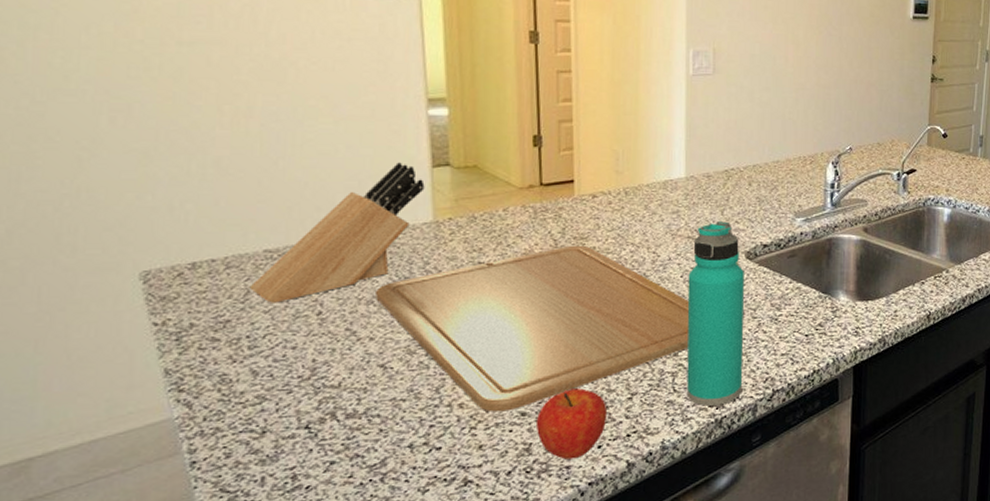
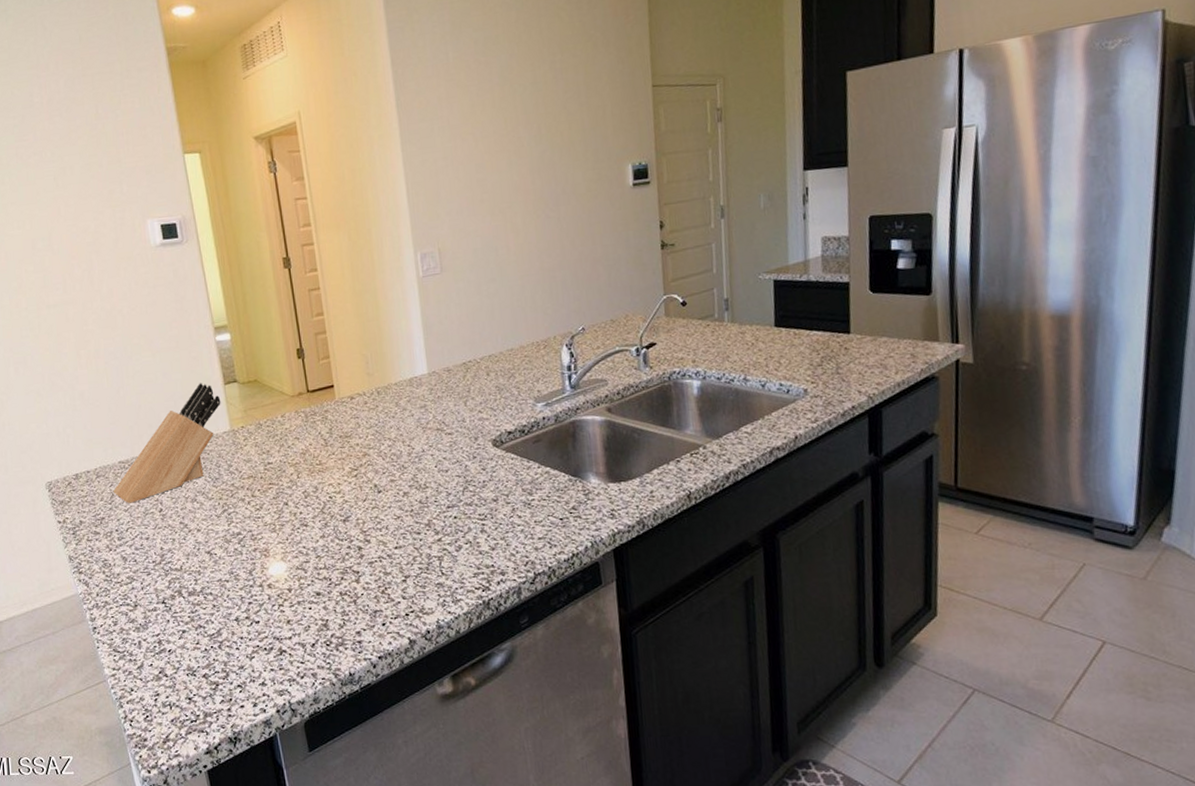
chopping board: present [376,245,690,412] -> none [197,443,451,592]
fruit: present [535,388,608,460] -> none [329,571,387,635]
water bottle: present [686,221,744,406] -> none [441,412,505,589]

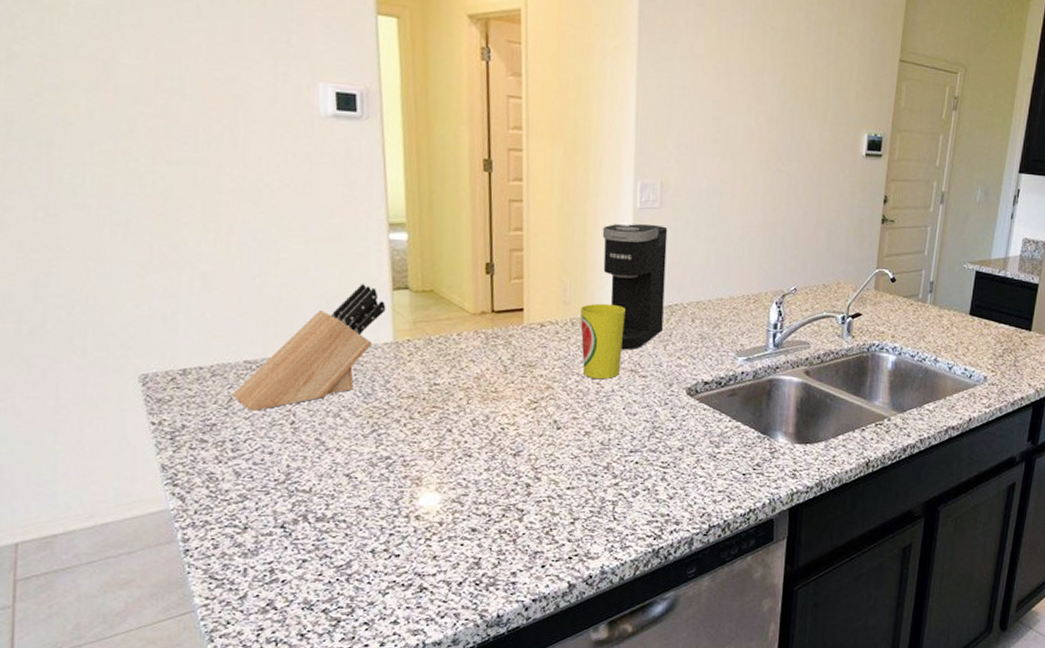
cup: none [382,369,427,442] -> present [580,303,626,380]
coffee maker: none [392,289,461,411] -> present [602,223,668,350]

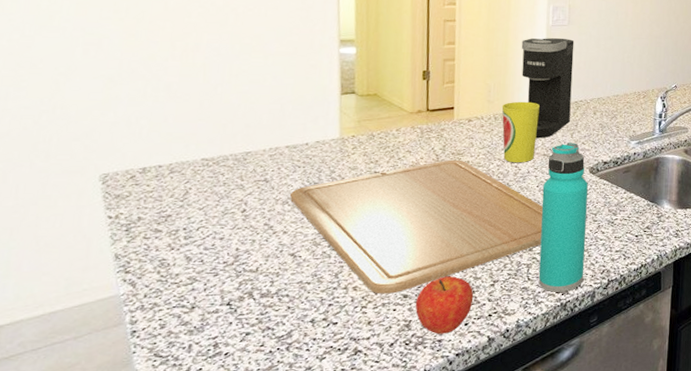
knife block: present [232,284,386,411] -> none [188,90,334,202]
chopping board: none [342,372,631,526] -> present [290,159,543,294]
fruit: none [484,510,551,576] -> present [415,276,474,334]
water bottle: none [625,356,685,536] -> present [538,142,588,292]

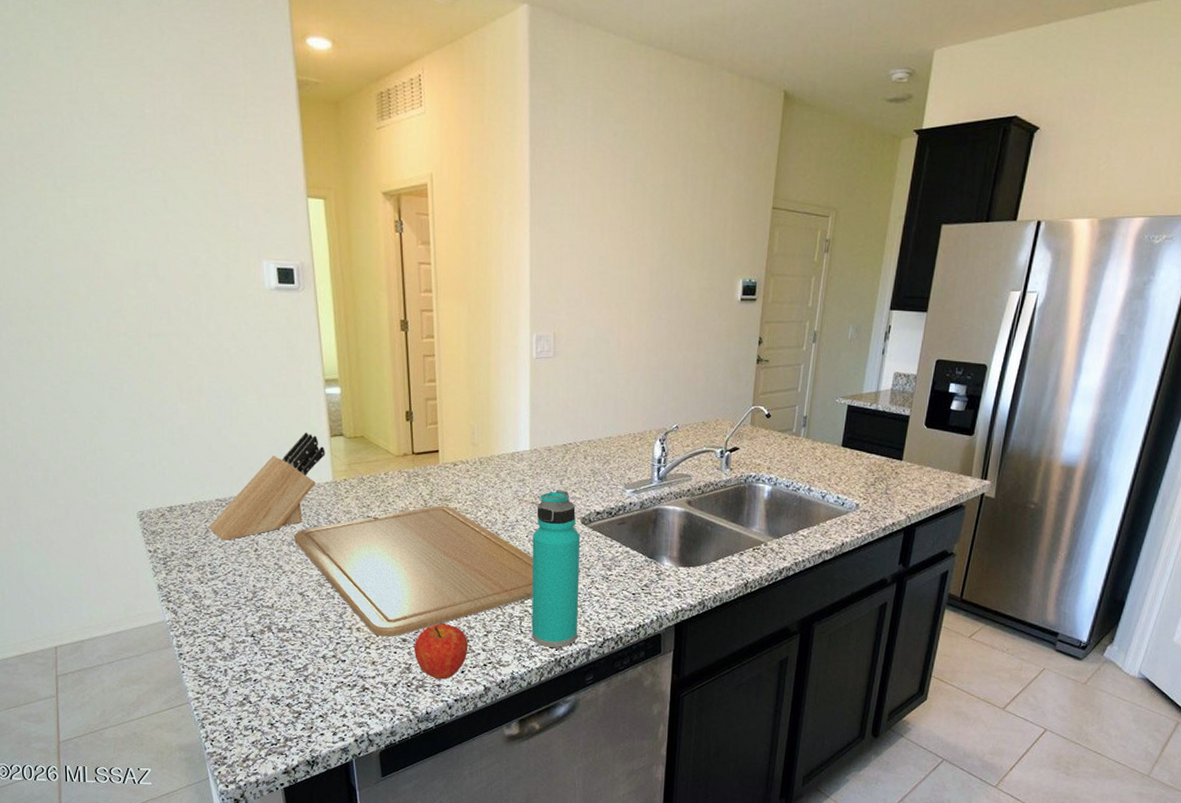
knife block: none [188,90,334,202] -> present [208,432,325,540]
cup: present [502,101,540,163] -> none [486,444,526,511]
coffee maker: present [521,37,575,139] -> none [504,372,561,485]

